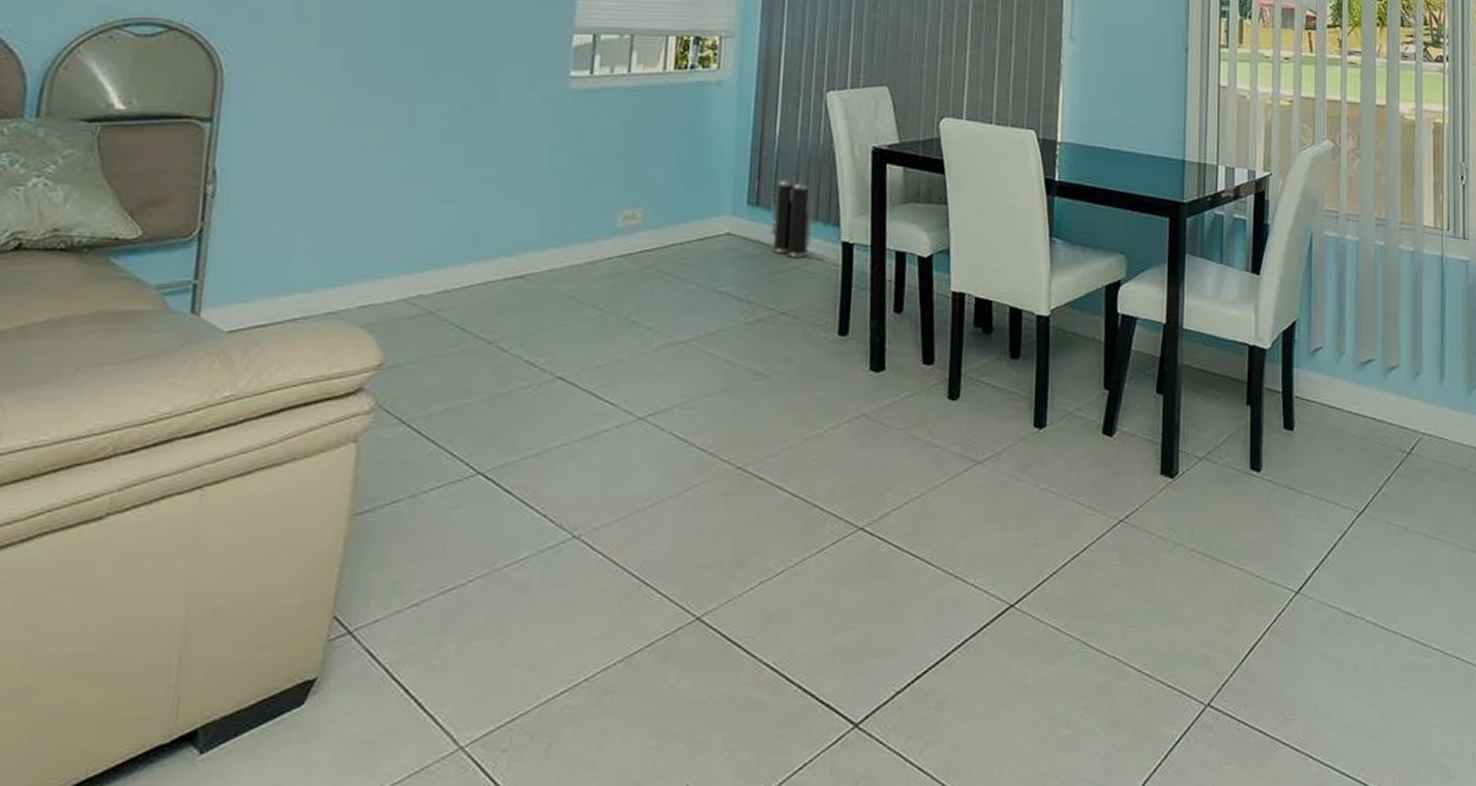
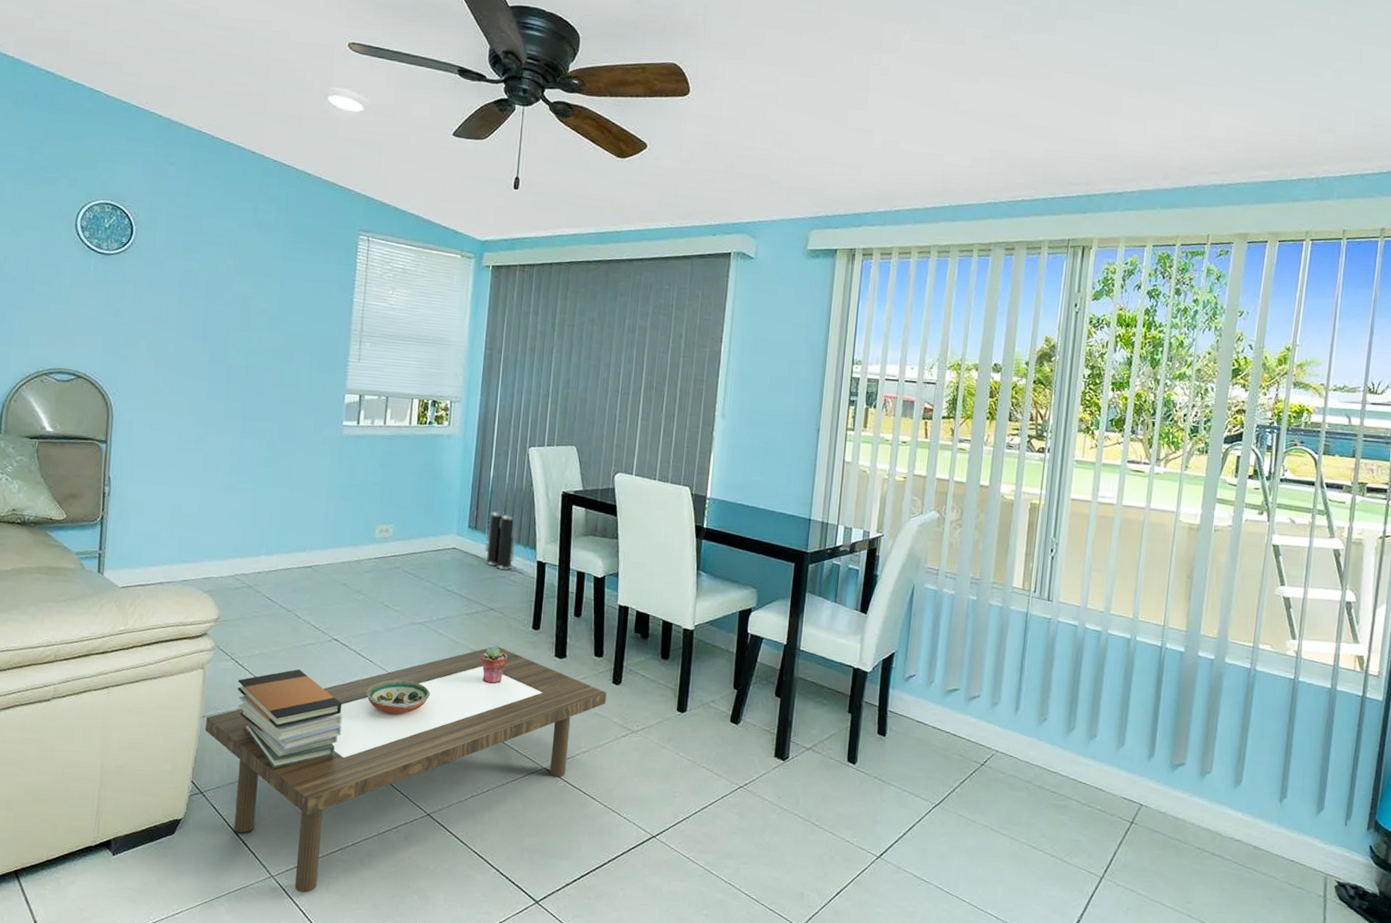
coffee table: none [357,363,941,767] -> present [205,646,607,893]
book stack: none [409,427,570,582] -> present [237,669,343,769]
decorative bowl: none [604,426,699,477] -> present [366,680,431,715]
potted succulent: none [767,364,806,417] -> present [480,646,508,684]

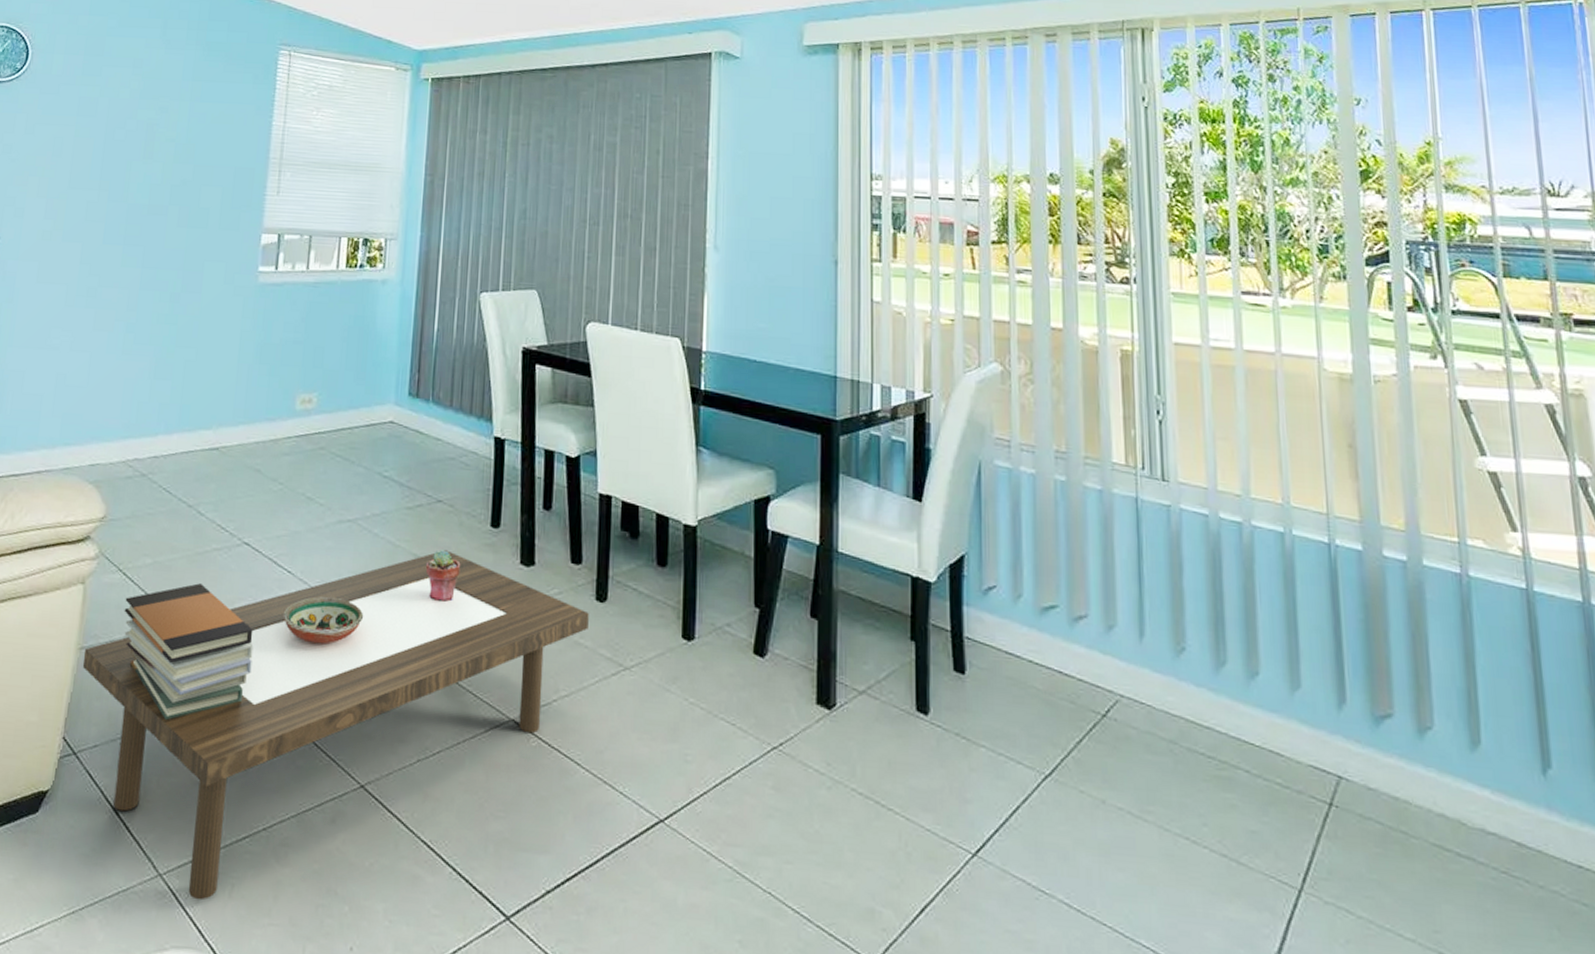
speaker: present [484,511,518,570] -> none [428,374,469,449]

